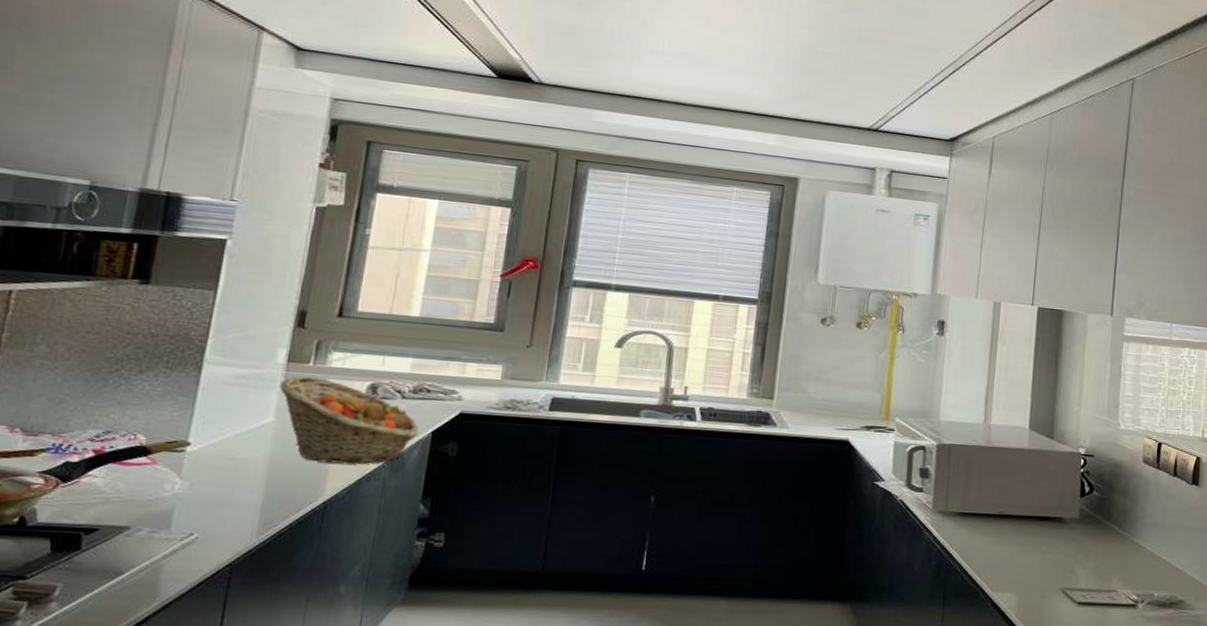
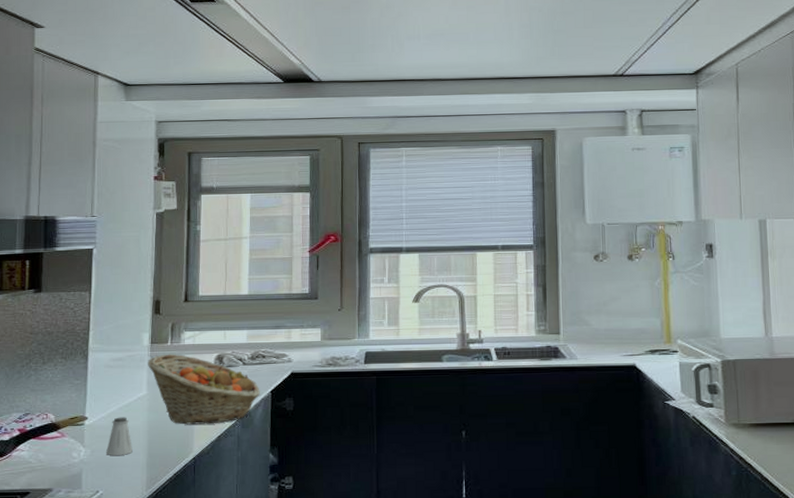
saltshaker: none [210,446,246,493] -> present [106,417,132,455]

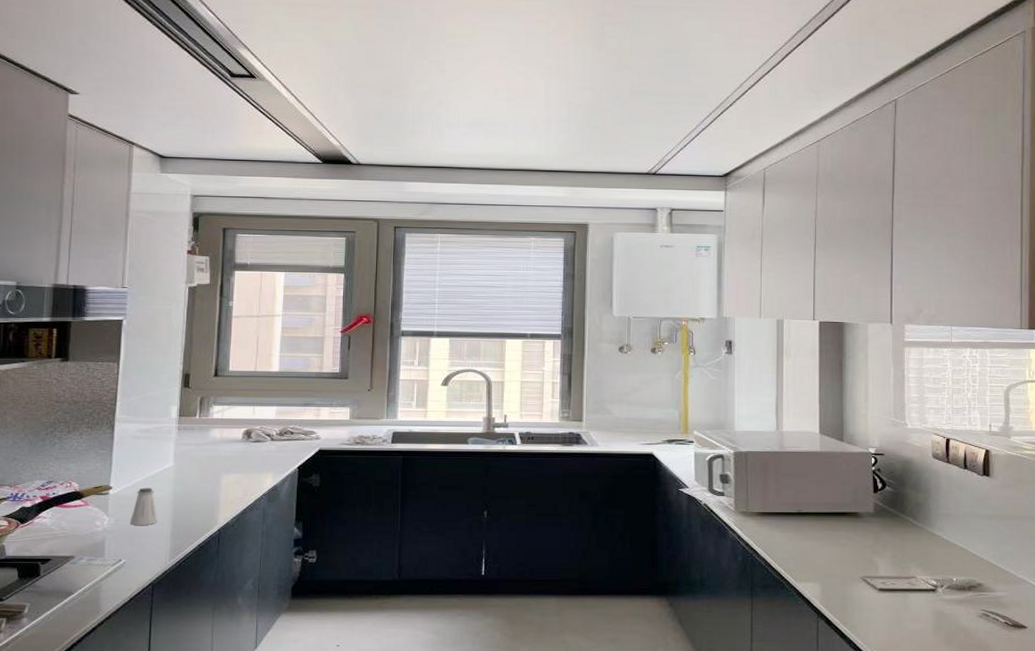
fruit basket: present [148,354,260,425] -> none [175,427,287,497]

